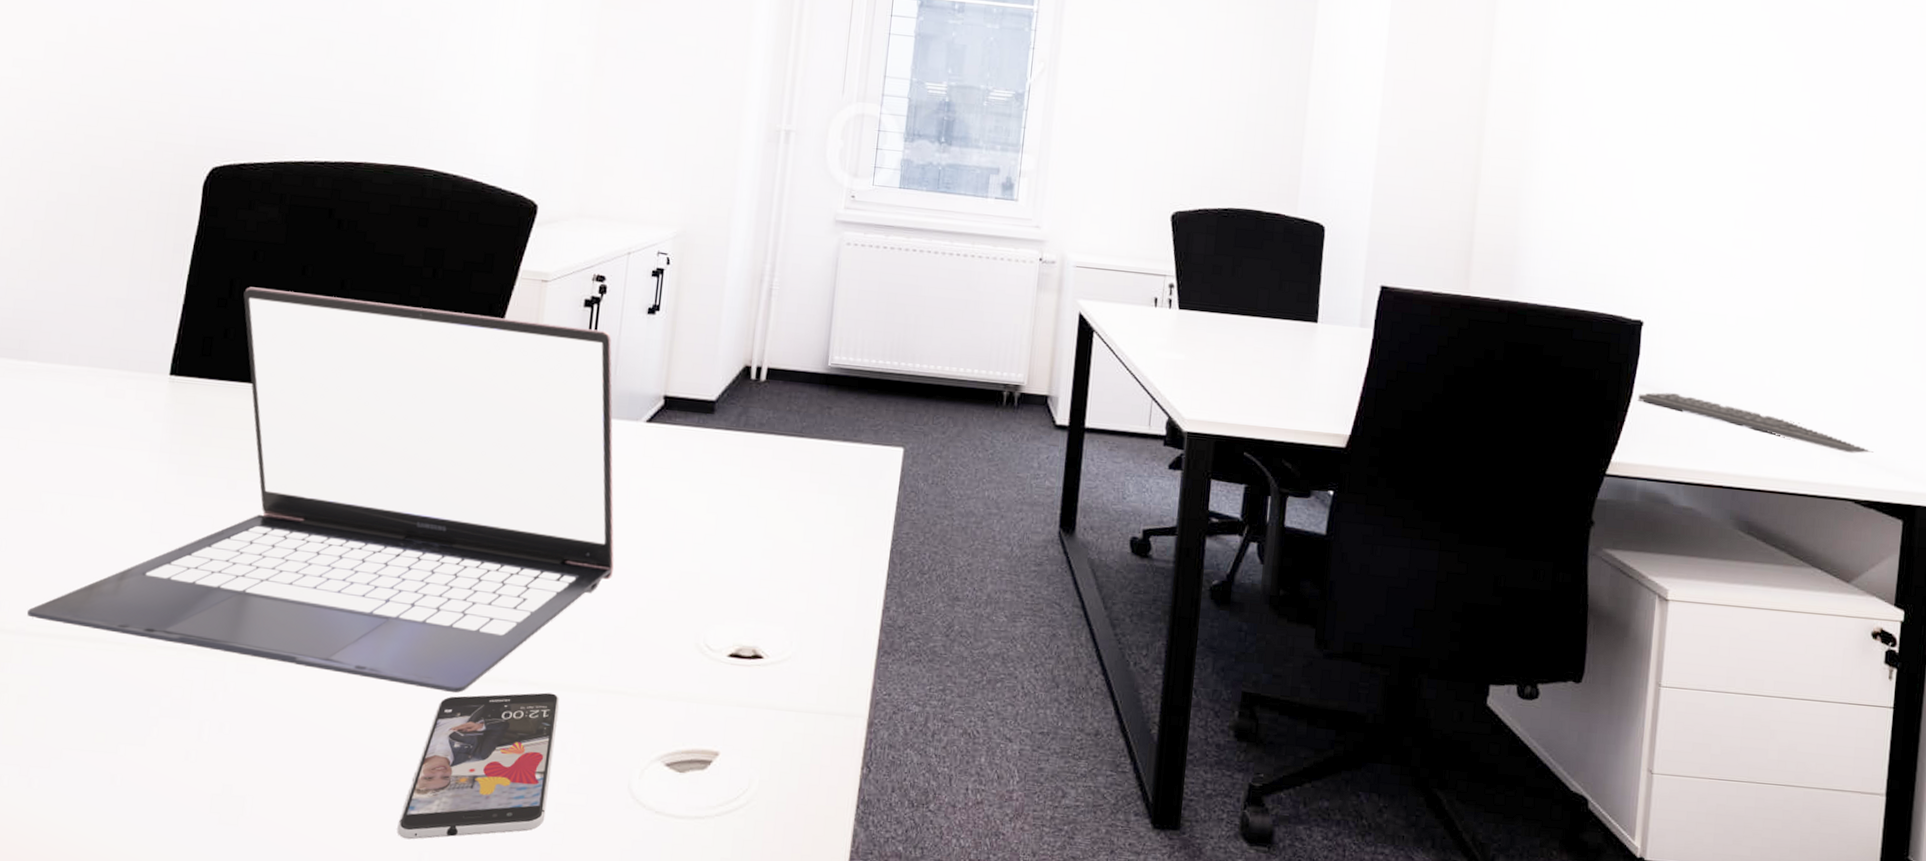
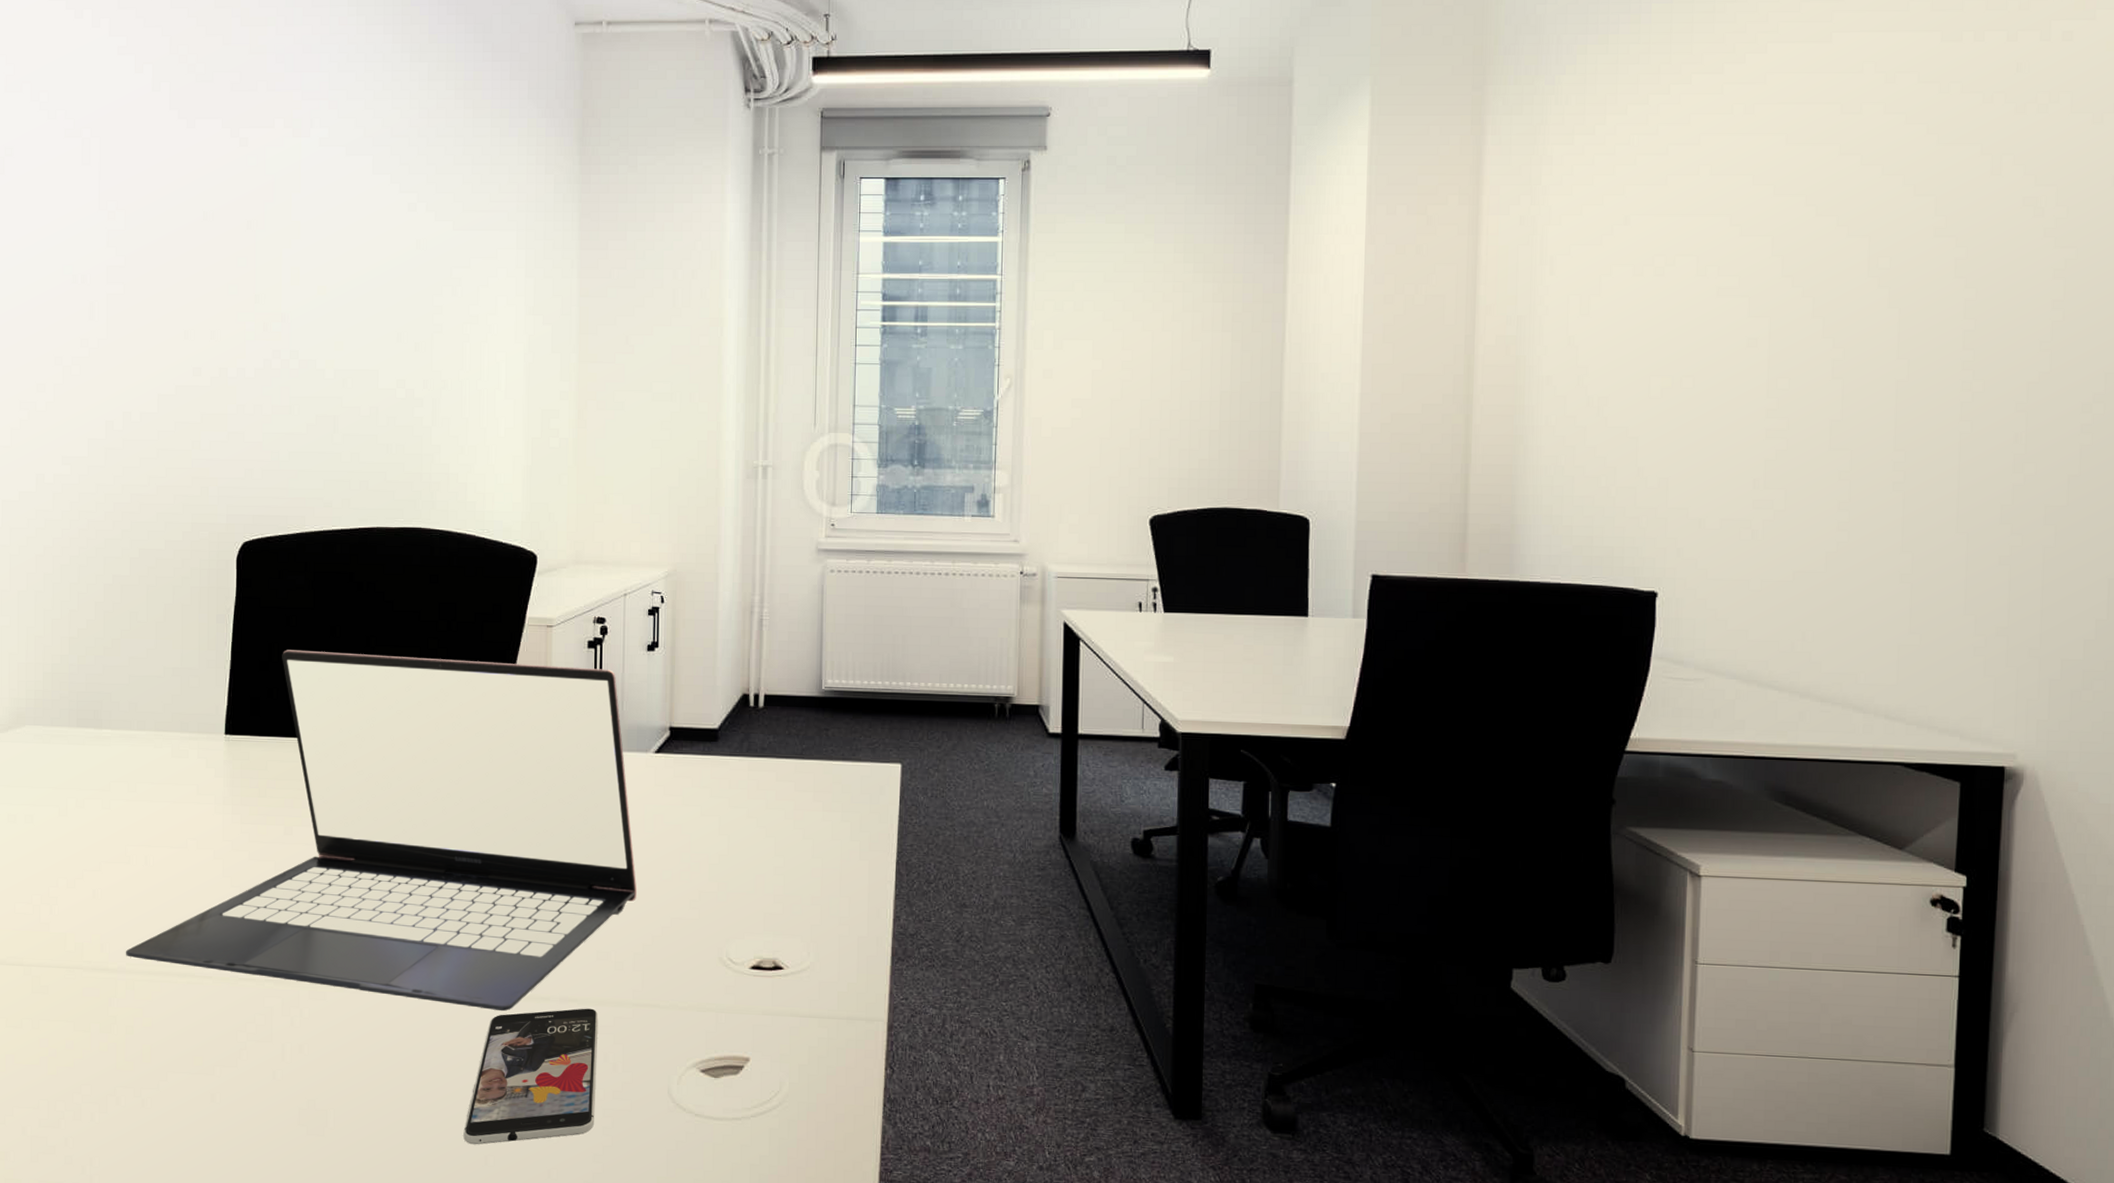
computer keyboard: present [1638,392,1874,454] -> none [1656,663,1924,715]

